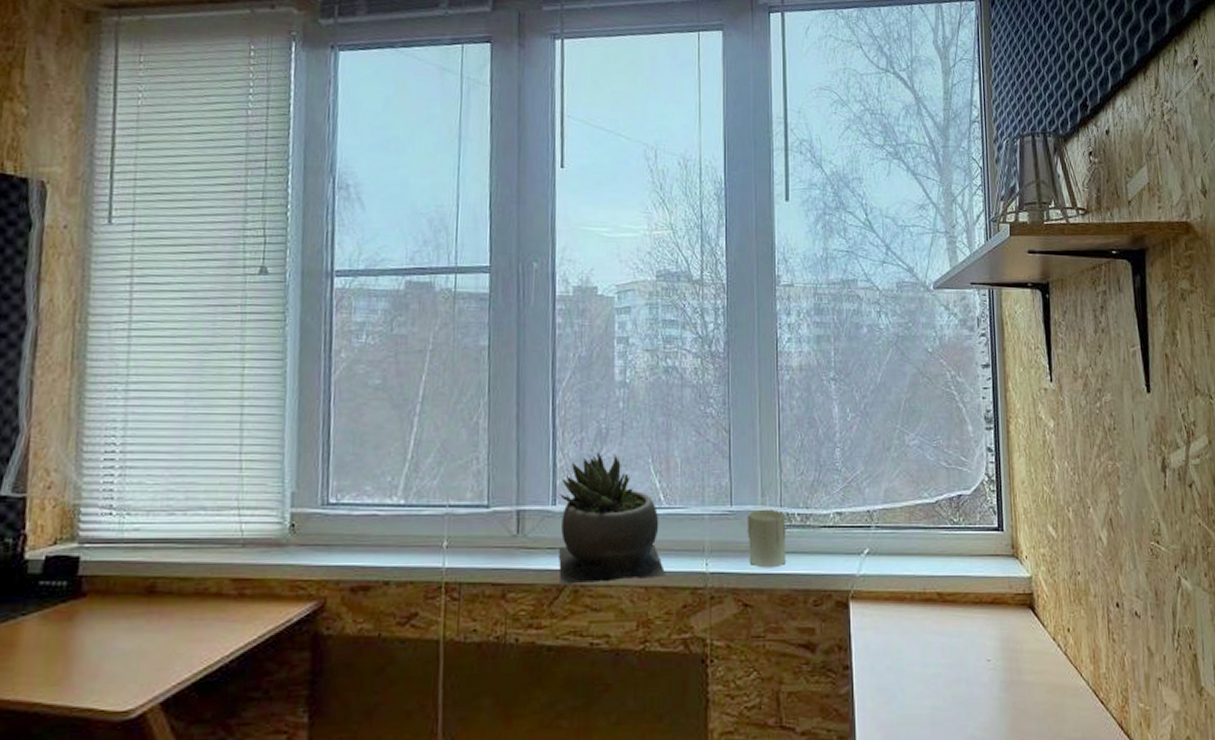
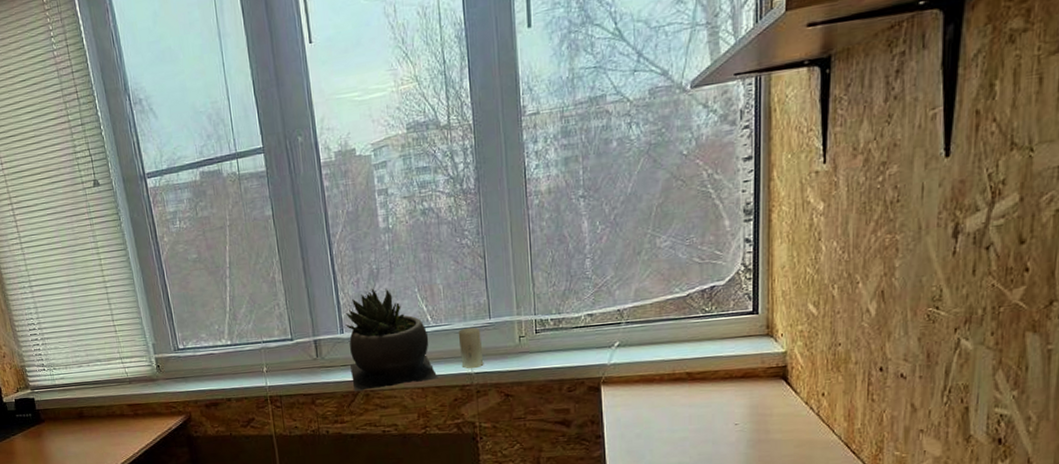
candle: none [693,514,721,568] -> present [458,327,484,370]
candle: present [747,509,786,568] -> none [505,317,541,366]

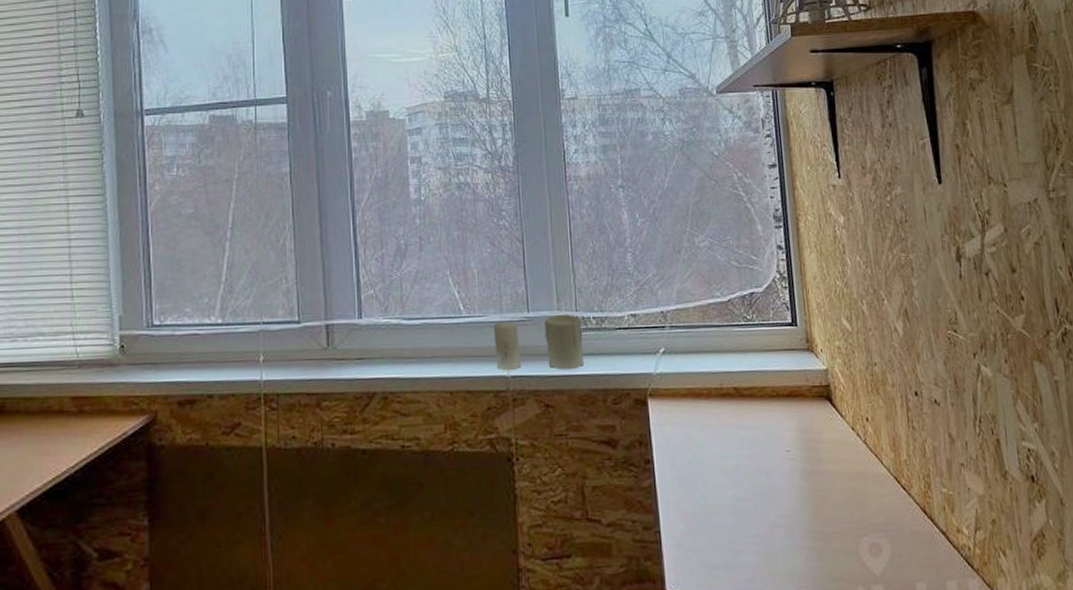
succulent plant: present [345,288,438,392] -> none [365,267,470,394]
candle: none [505,317,541,366] -> present [544,313,583,371]

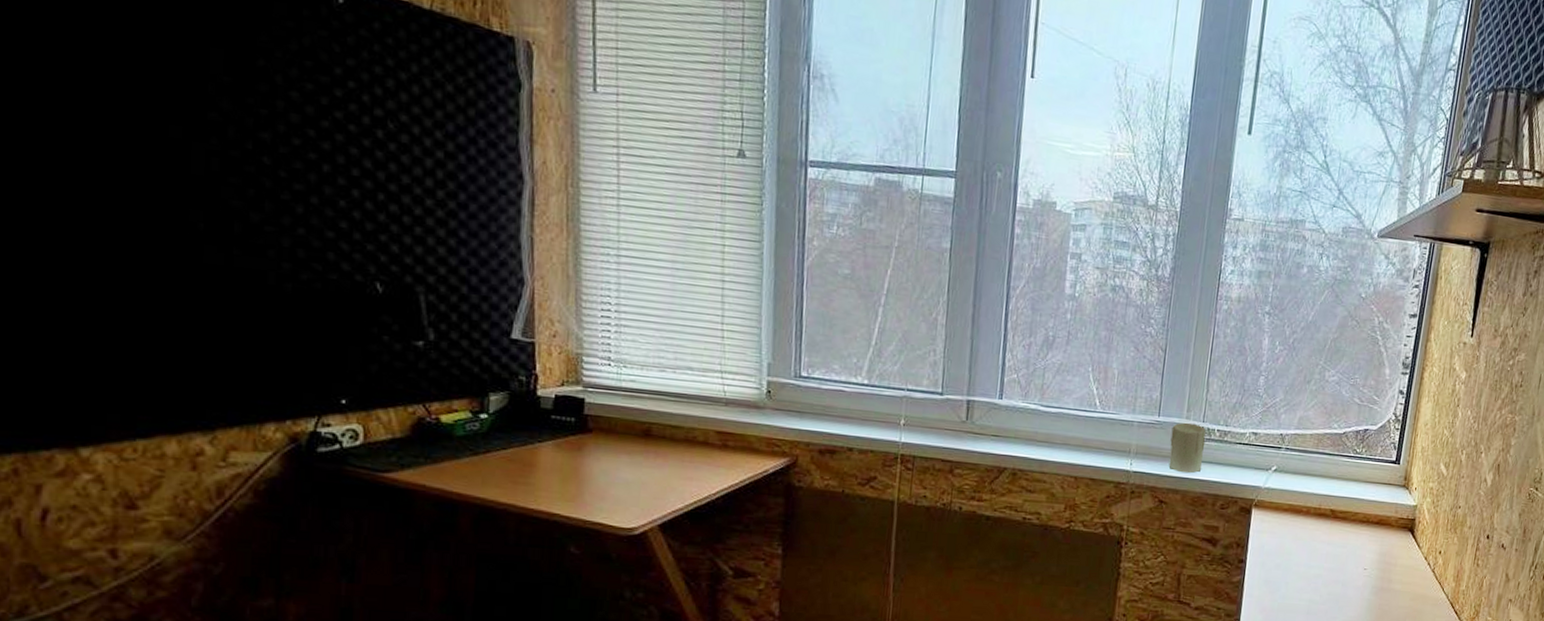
candle: present [493,320,521,372] -> none [1121,421,1147,467]

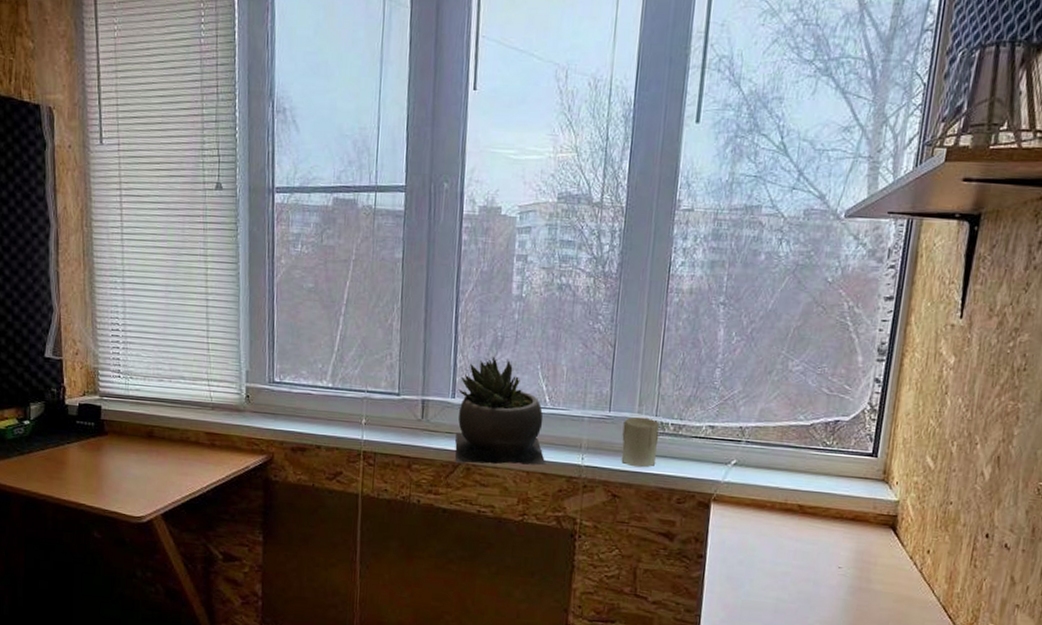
succulent plant: none [1000,356,1095,471] -> present [454,356,546,466]

